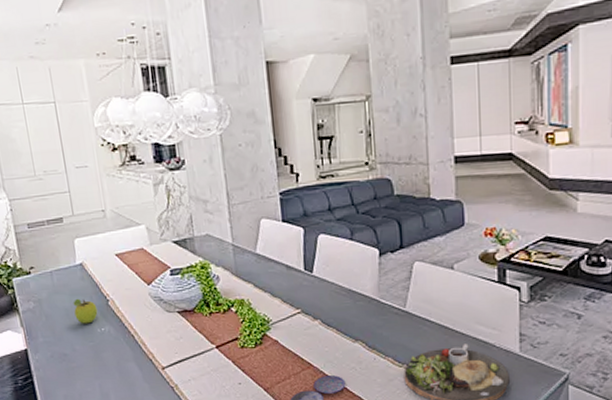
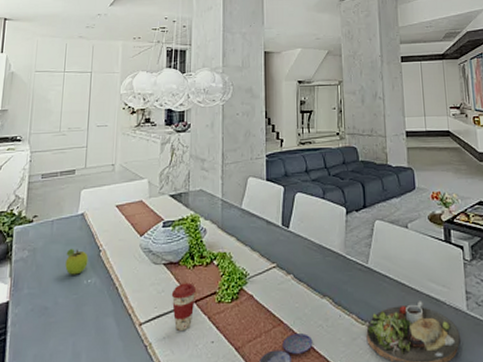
coffee cup: none [190,329,217,373] -> present [171,282,197,330]

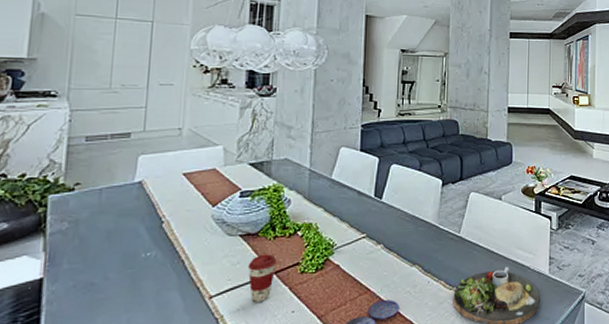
fruit: present [65,248,88,275] -> none [117,219,148,248]

